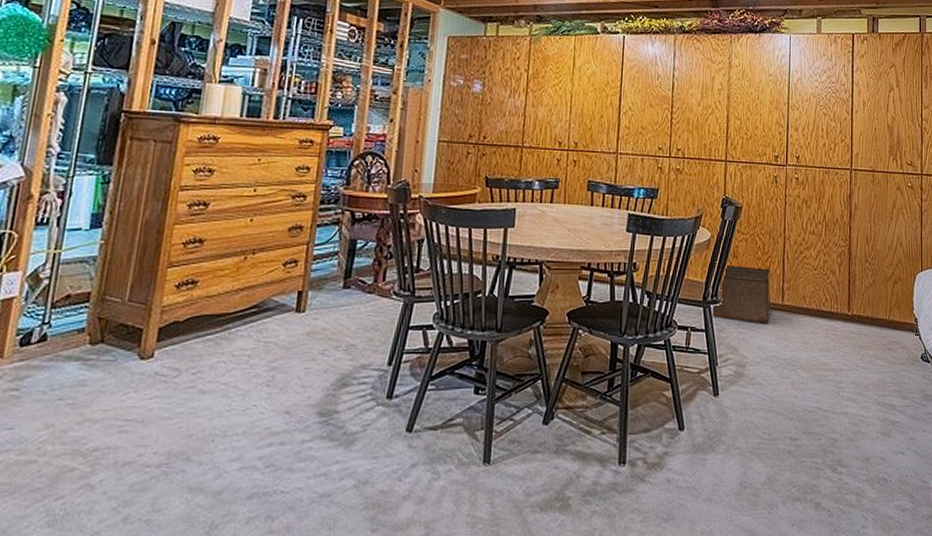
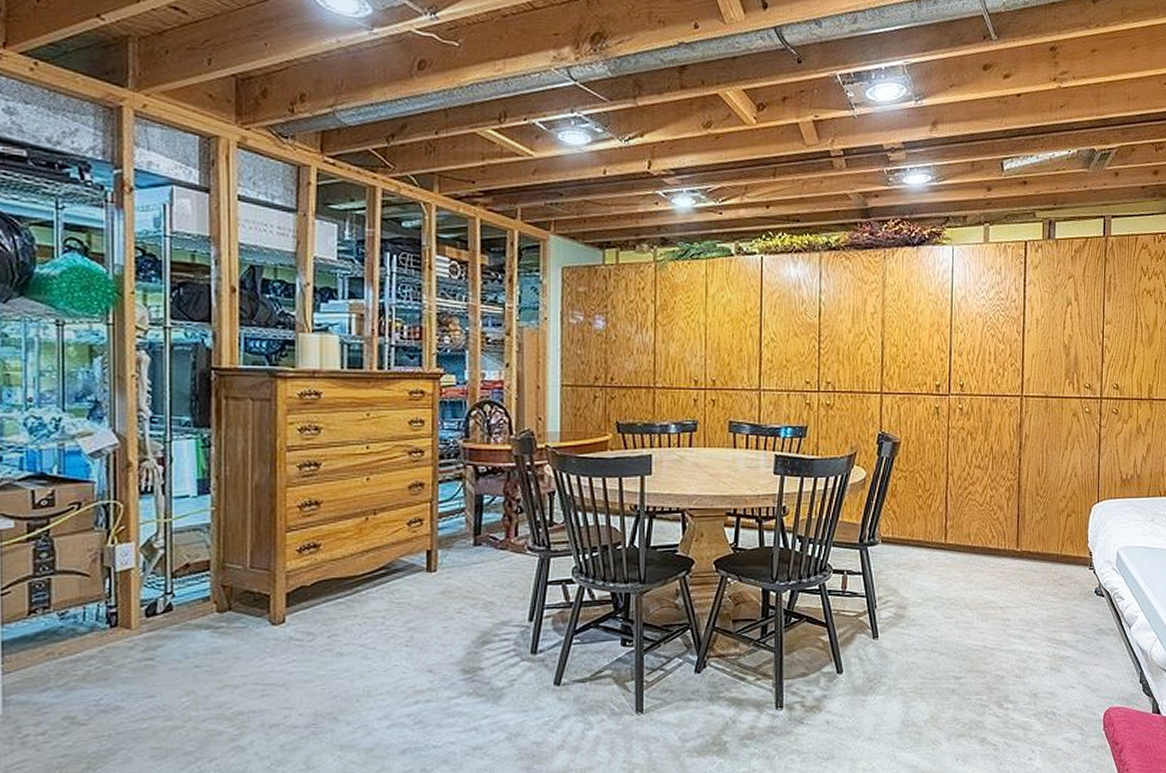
storage bin: present [712,264,771,324] -> none [870,504,933,564]

